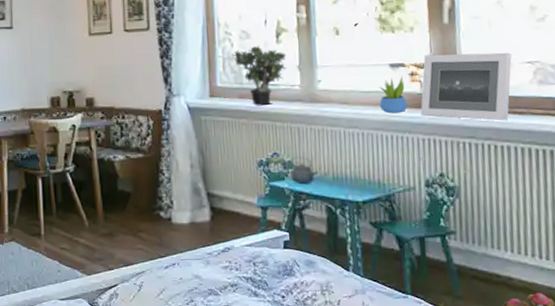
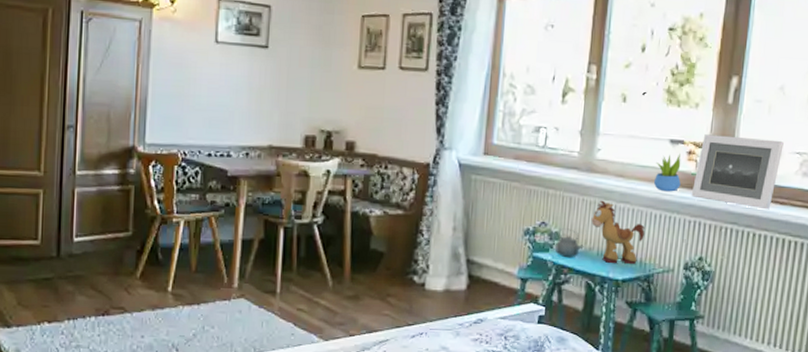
potted plant: present [232,45,287,106] -> none [513,103,570,171]
toy horse: none [322,127,378,186] -> present [591,200,645,265]

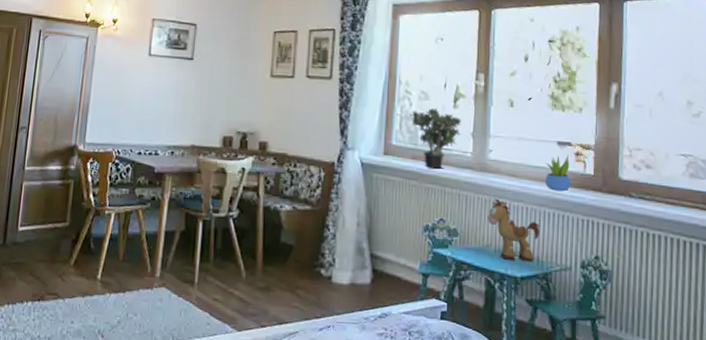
potted plant: none [513,103,570,171] -> present [409,107,462,170]
tea kettle: present [555,228,584,258] -> none [454,225,482,255]
picture frame: present [691,134,784,210] -> none [582,137,668,210]

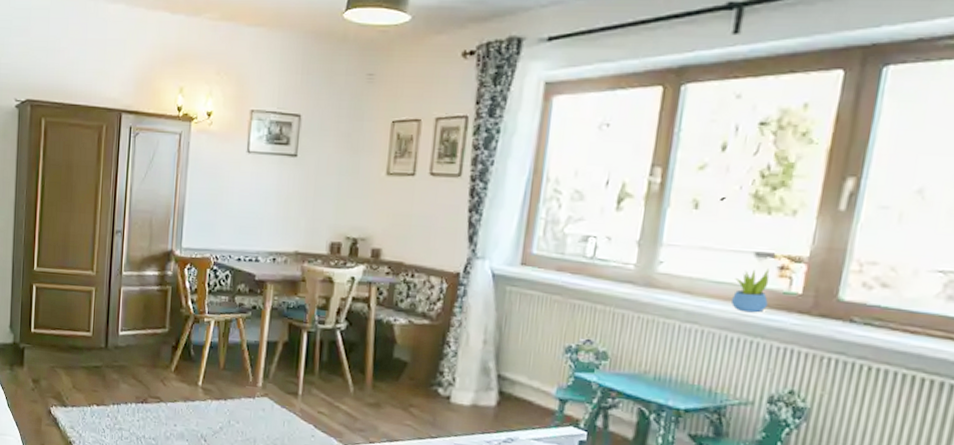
potted plant: present [409,107,462,170] -> none [557,210,626,284]
toy horse: present [487,198,539,263] -> none [647,318,717,394]

